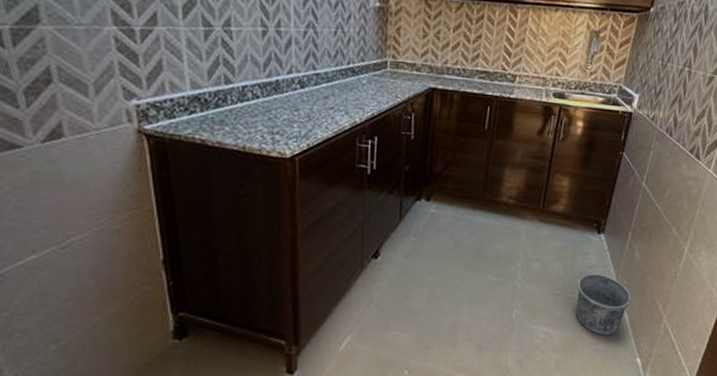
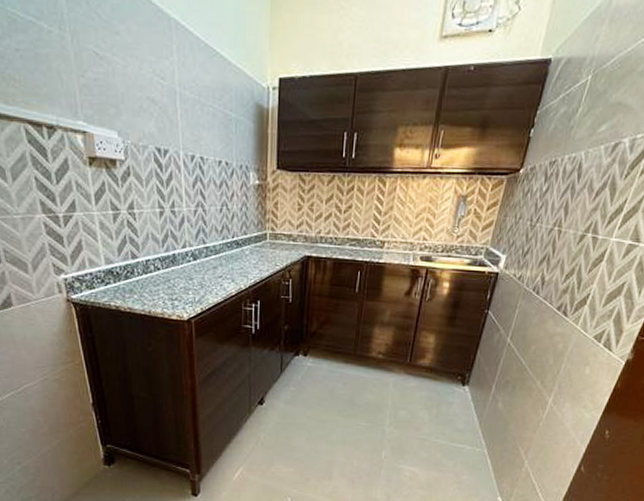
bucket: present [575,264,632,336] -> none [440,413,494,476]

